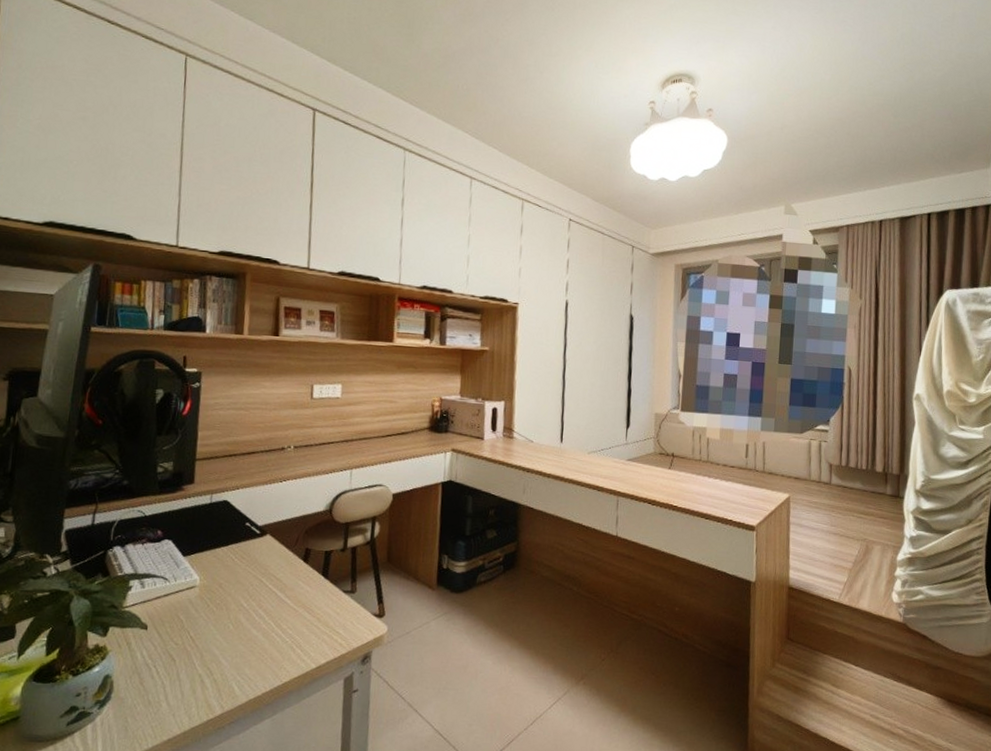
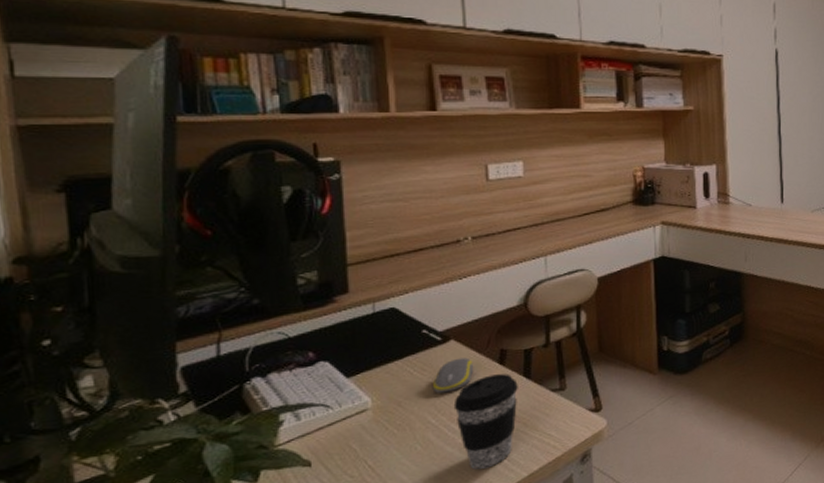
computer mouse: none [247,551,283,581] -> present [432,357,474,393]
coffee cup: none [262,570,317,655] -> present [453,374,518,469]

